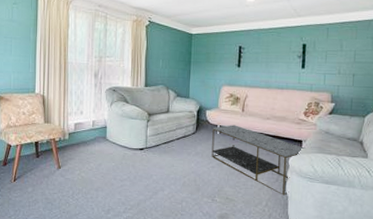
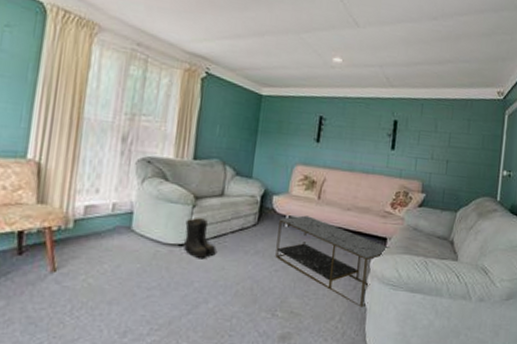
boots: none [143,129,168,159] -> present [184,218,218,260]

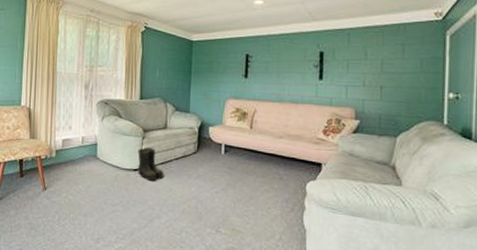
coffee table: present [275,215,391,308] -> none [215,143,326,228]

